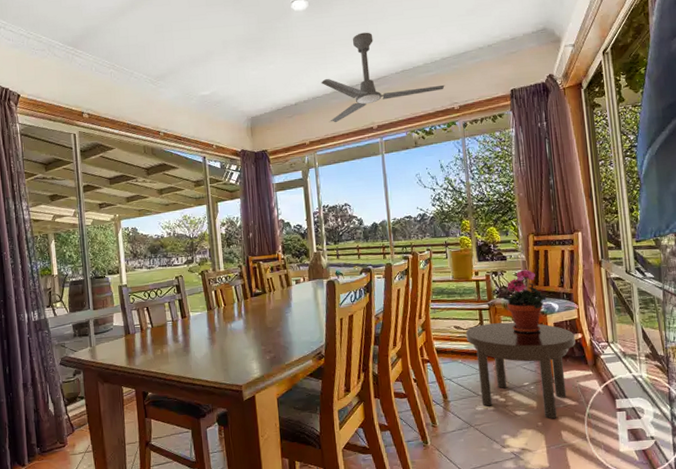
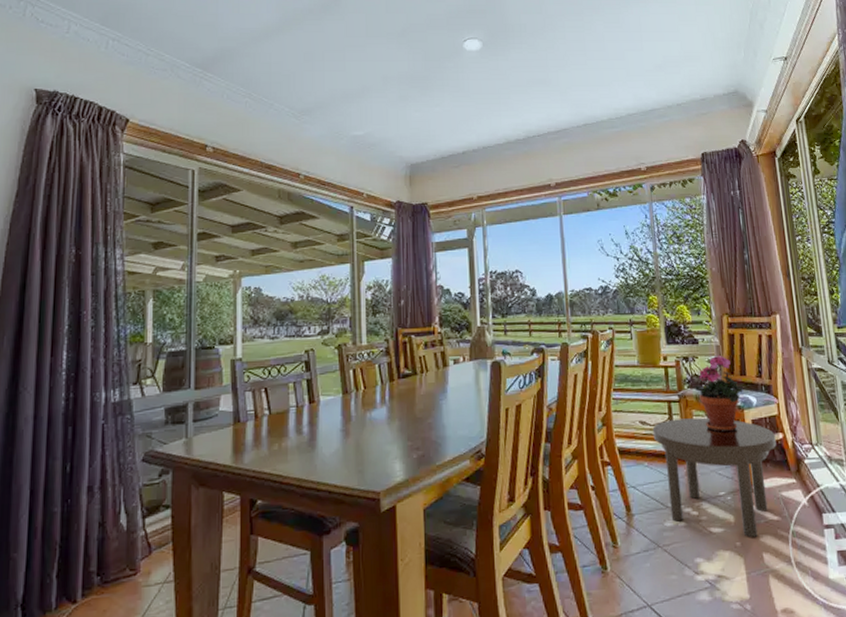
ceiling fan: present [321,32,445,123] -> none [493,80,631,177]

